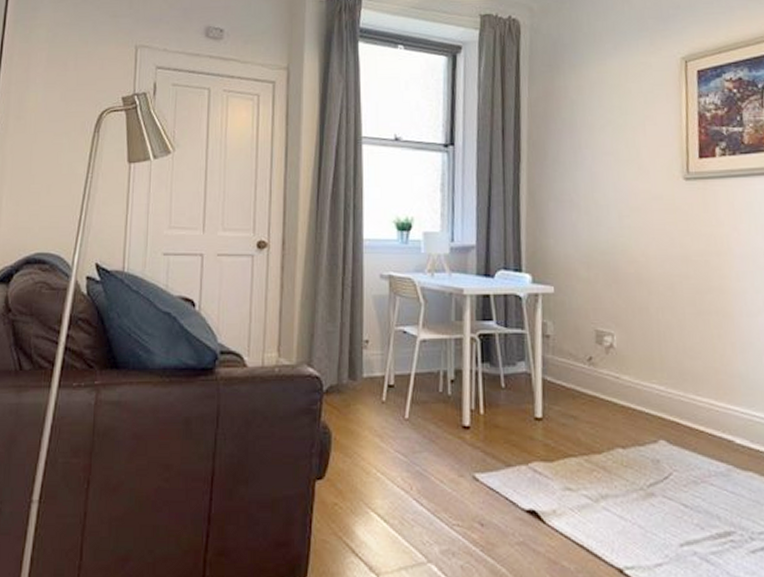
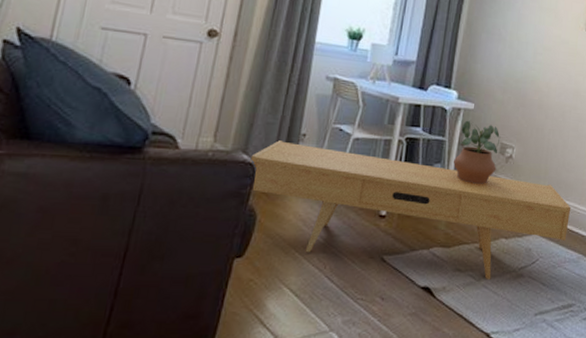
tv console: none [316,350,706,500] -> present [250,140,571,279]
potted plant: none [539,307,595,382] -> present [453,120,501,184]

